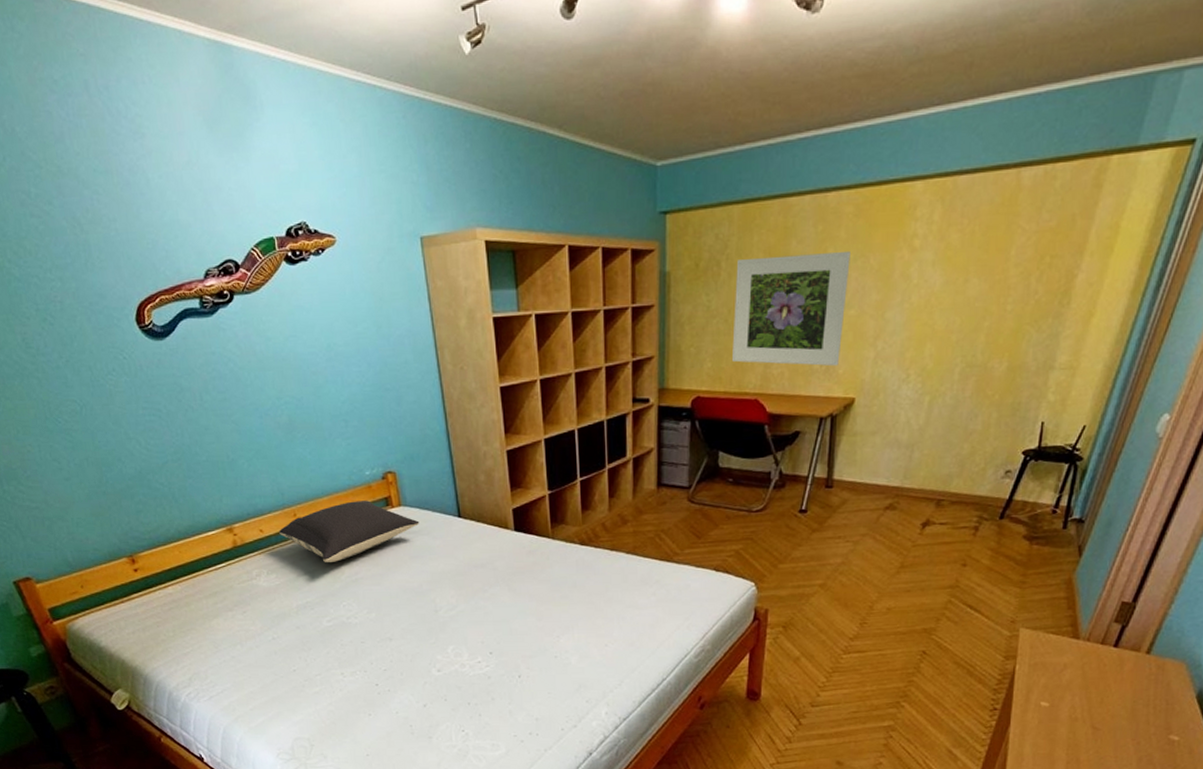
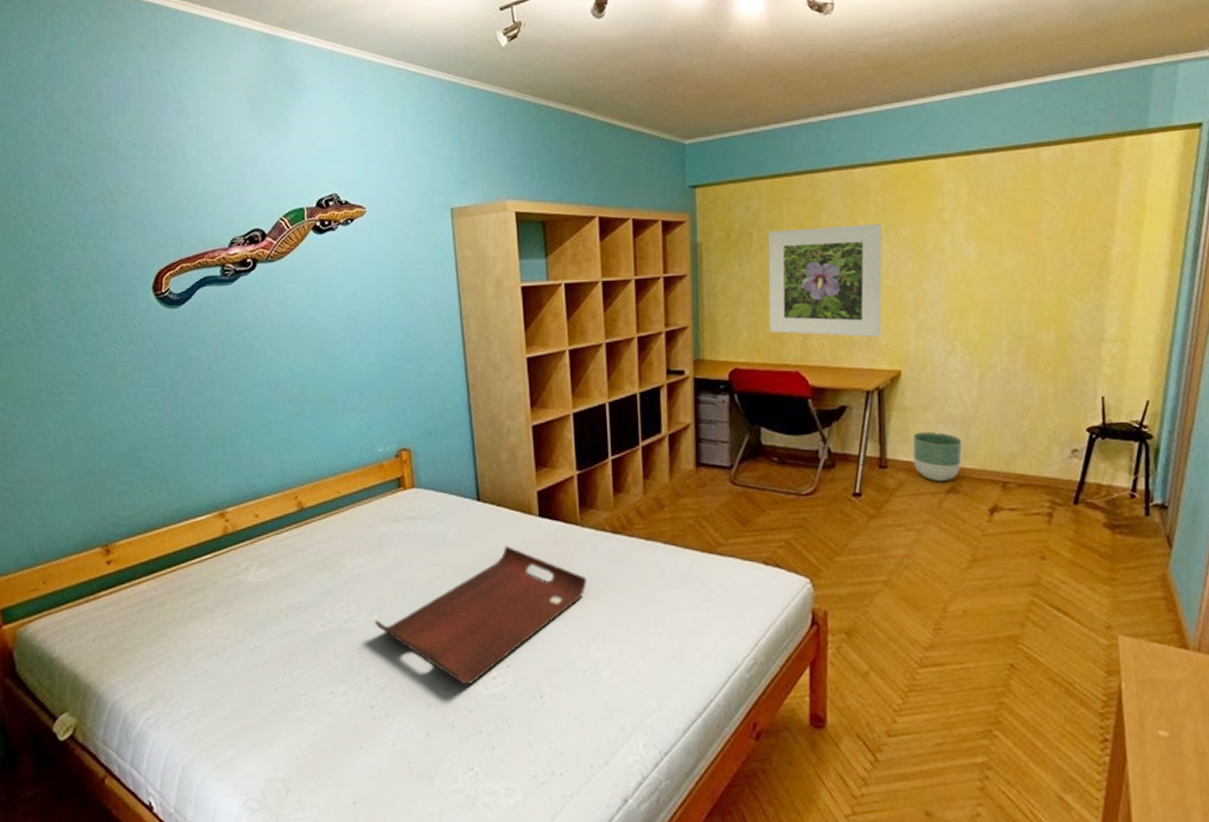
pillow: present [279,500,420,562] -> none [277,481,434,553]
serving tray: none [373,556,557,668] -> present [374,546,586,686]
planter: none [858,454,905,499] -> present [912,431,963,481]

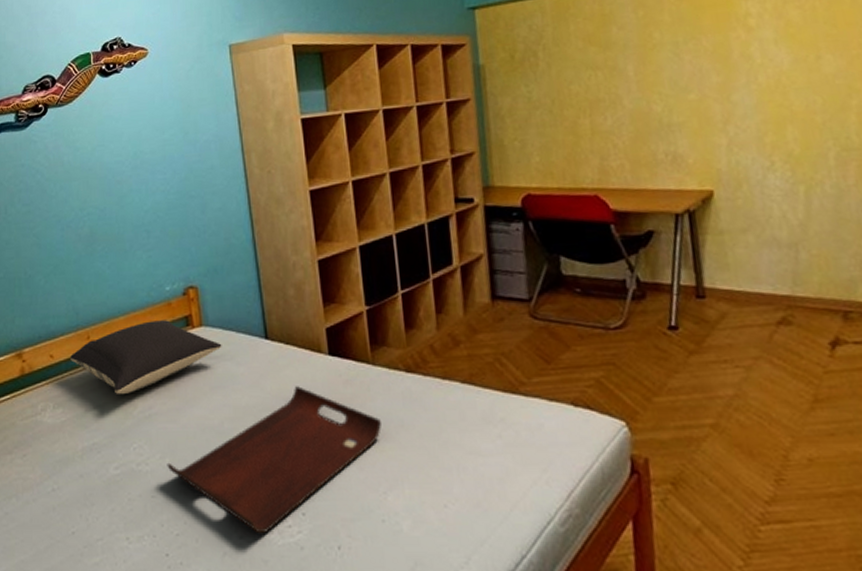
pillow: none [277,481,434,553] -> present [70,320,222,394]
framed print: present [768,224,882,338] -> none [555,35,687,156]
planter: present [912,431,963,481] -> none [732,256,792,311]

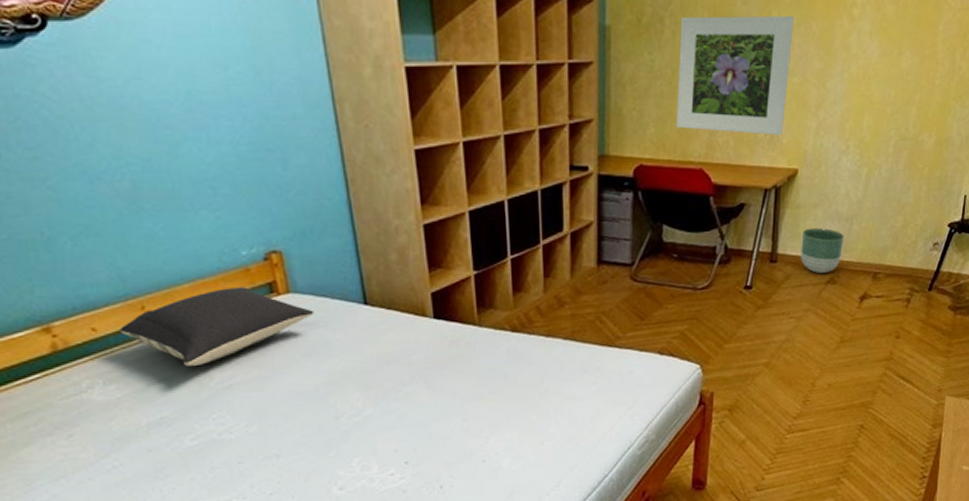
serving tray: present [167,386,382,534] -> none [254,349,485,484]
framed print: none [555,35,687,156] -> present [677,16,794,136]
planter: none [732,256,792,311] -> present [801,227,844,273]

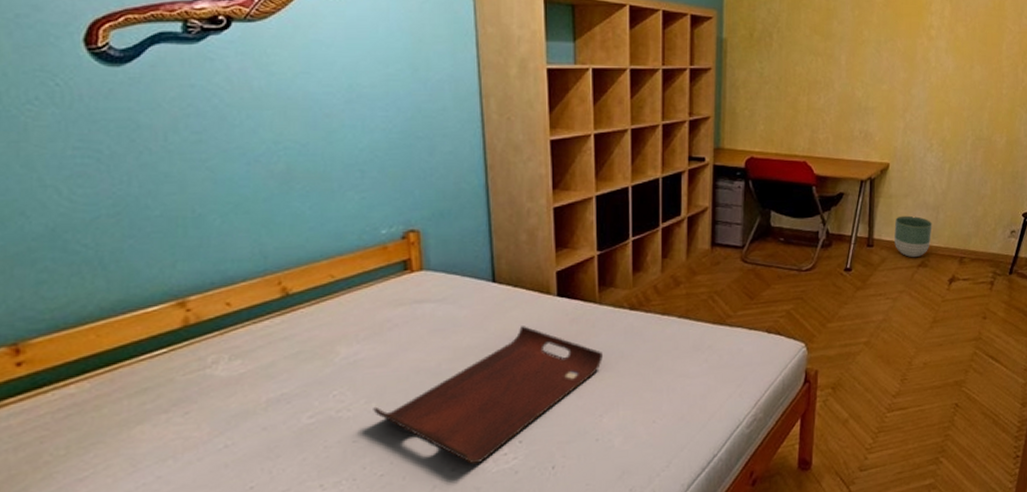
pillow: present [120,287,314,366] -> none [254,264,444,341]
serving tray: none [254,349,485,484] -> present [373,326,602,465]
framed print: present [677,16,794,136] -> none [783,33,882,134]

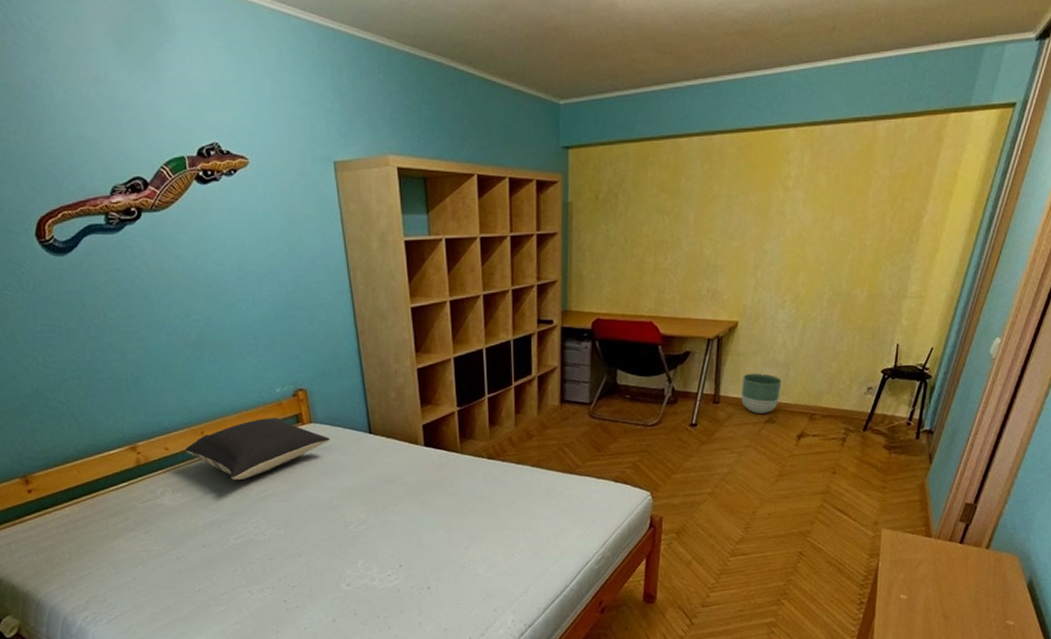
pillow: none [254,264,444,341] -> present [185,418,330,480]
serving tray: present [373,326,602,465] -> none [282,471,466,582]

